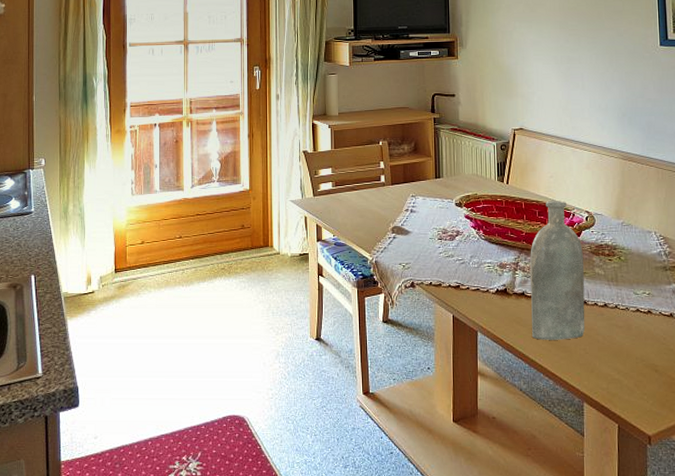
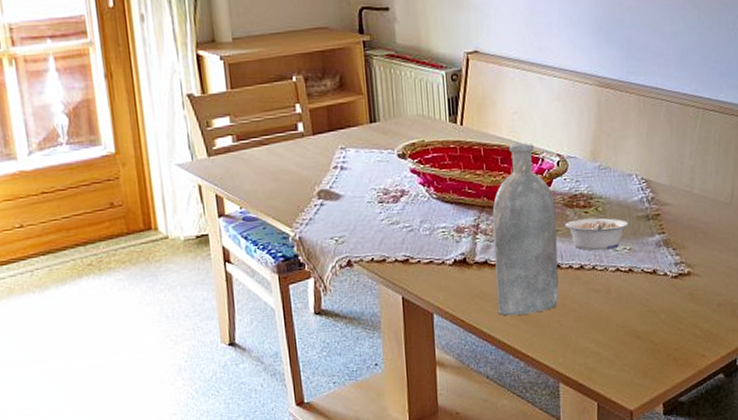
legume: none [592,265,648,293] -> present [565,218,628,251]

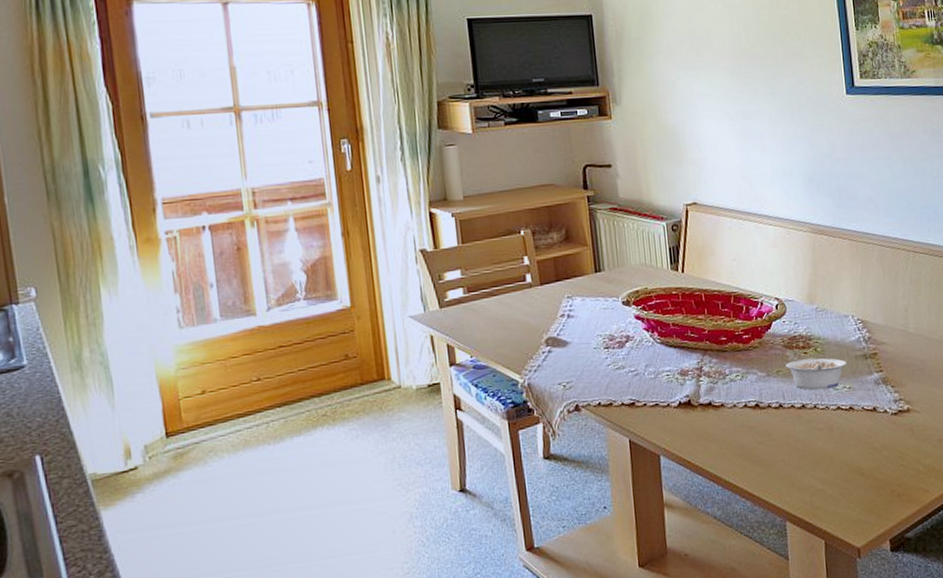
bottle: present [492,143,559,316] -> none [715,288,783,456]

